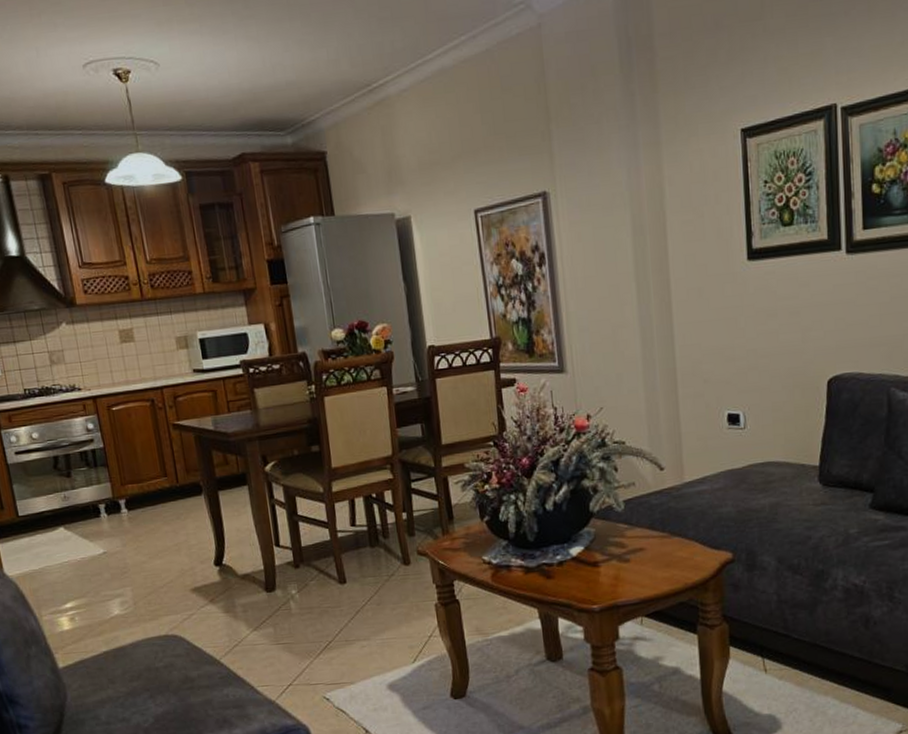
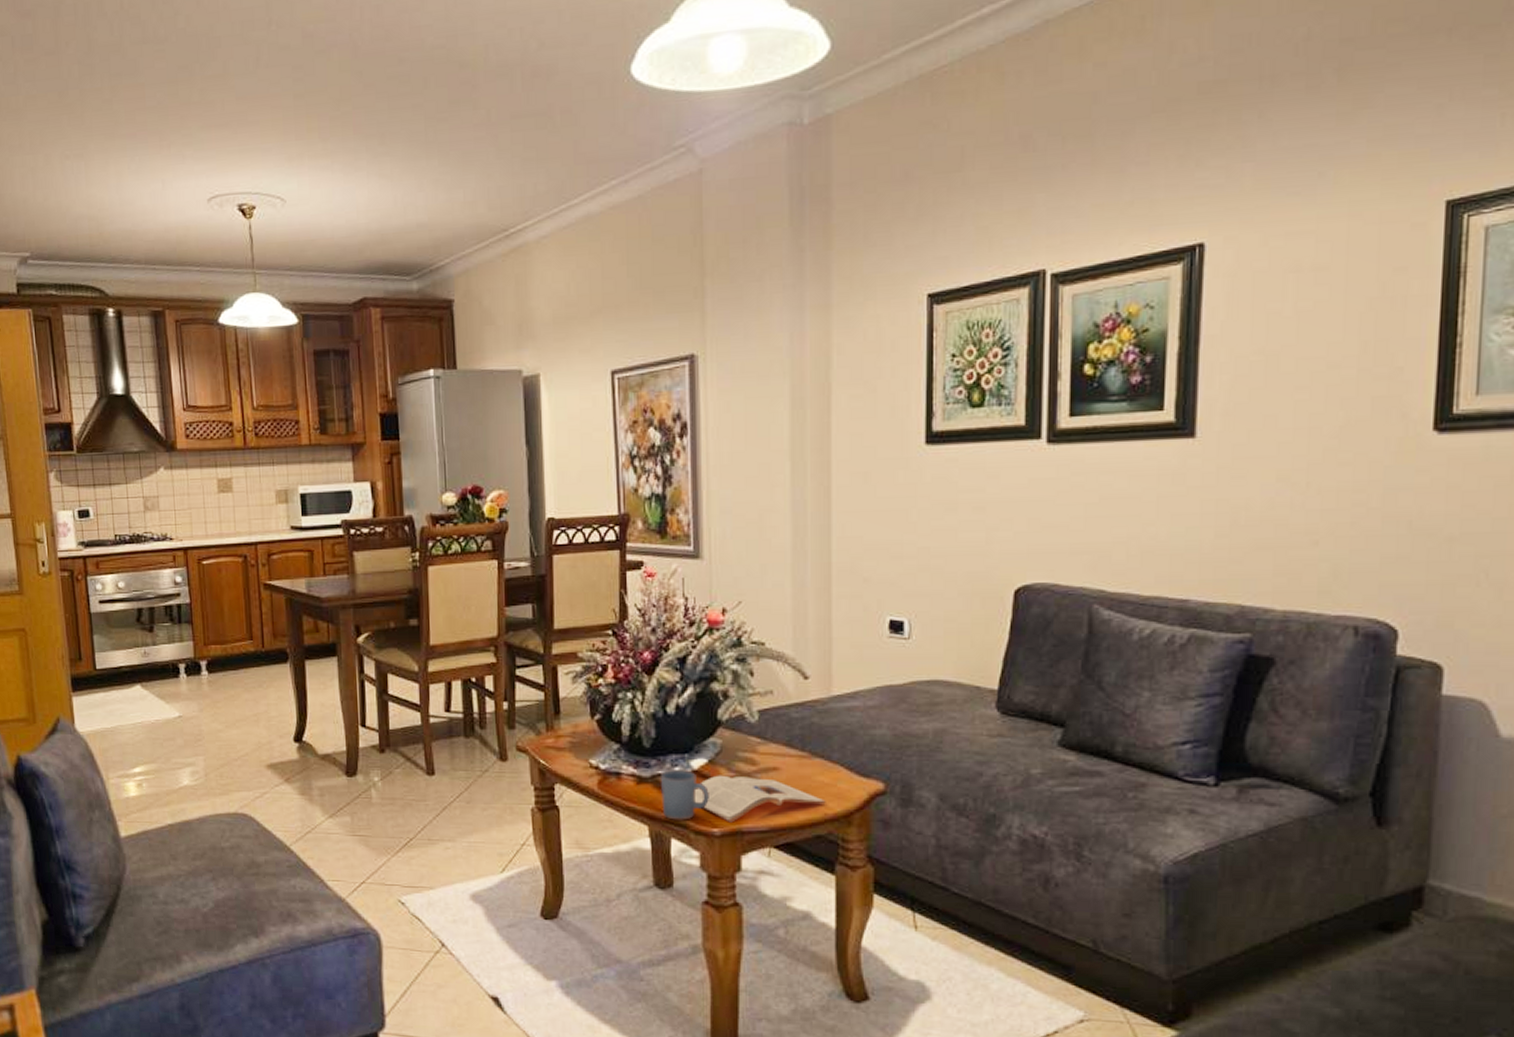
mug: none [544,557,588,602] -> present [659,770,709,820]
magazine: none [574,558,686,599] -> present [694,775,826,823]

